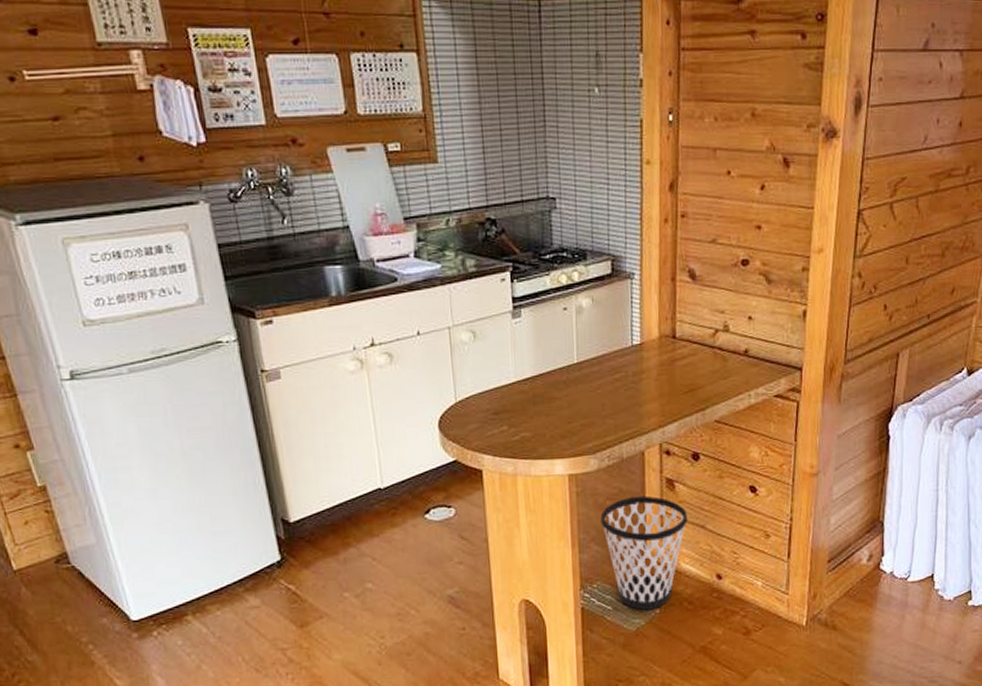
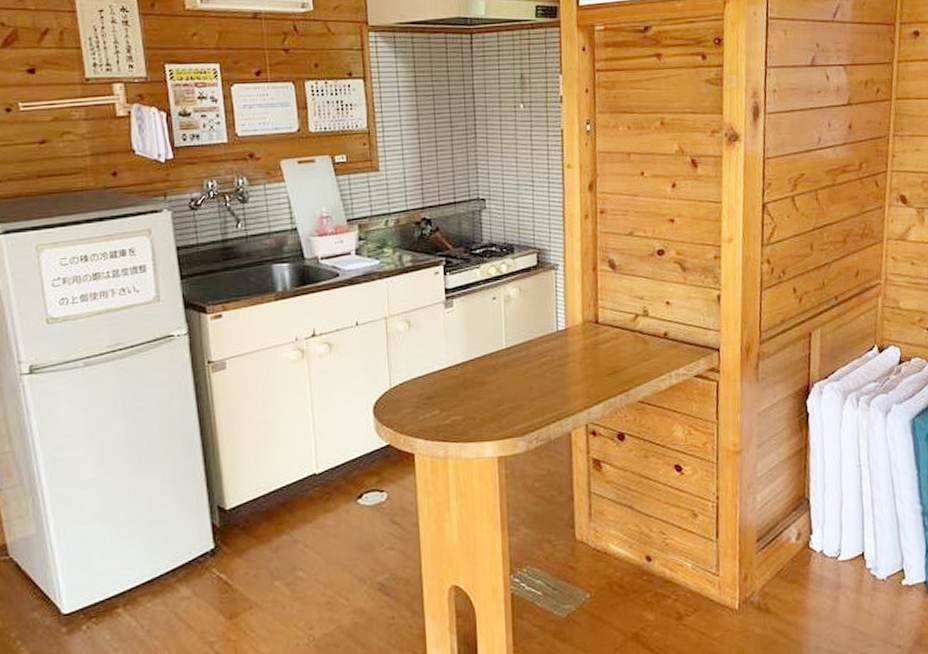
wastebasket: present [600,495,688,610] -> none [529,476,616,595]

